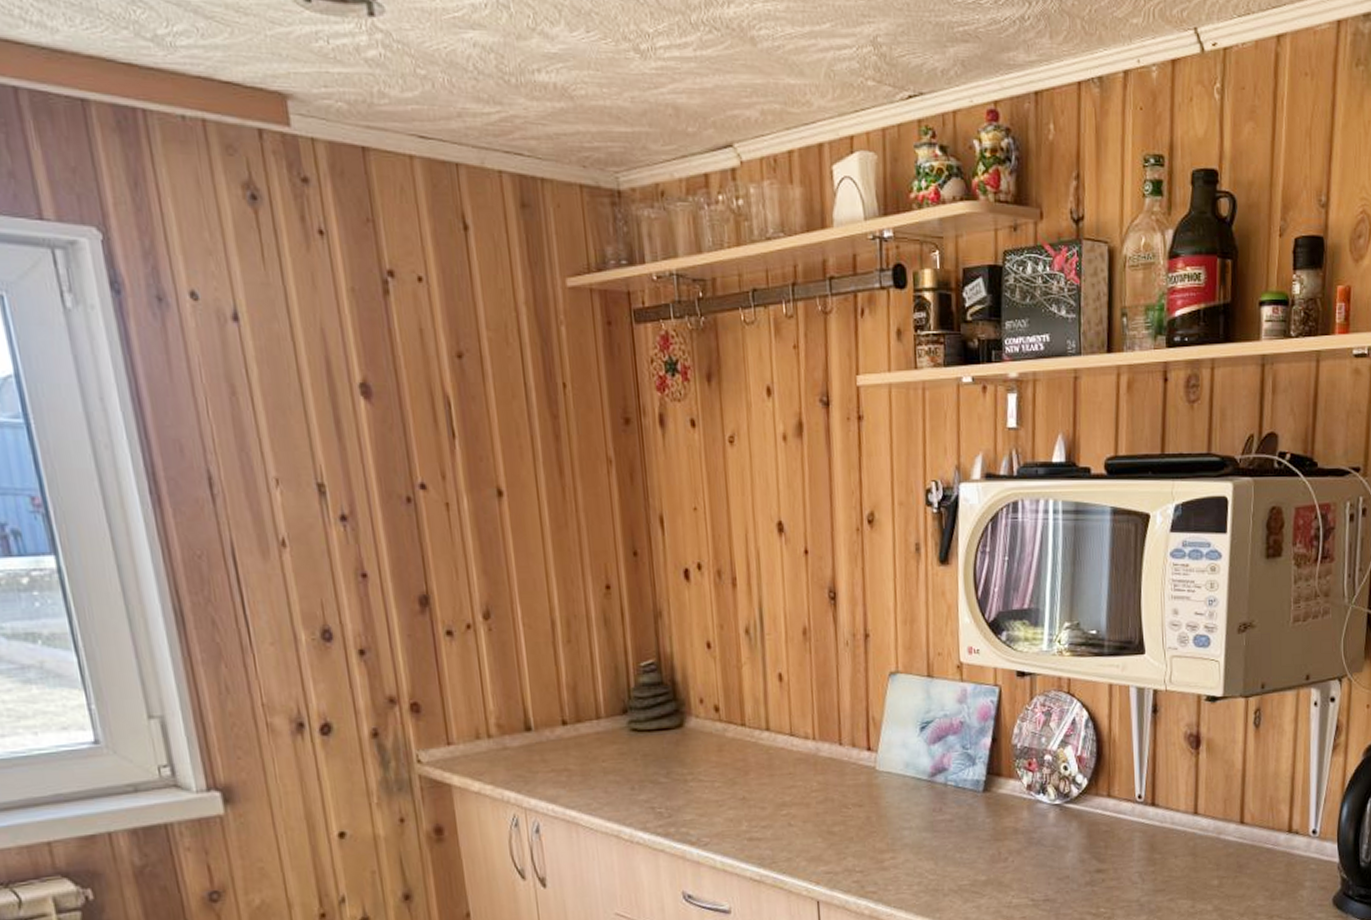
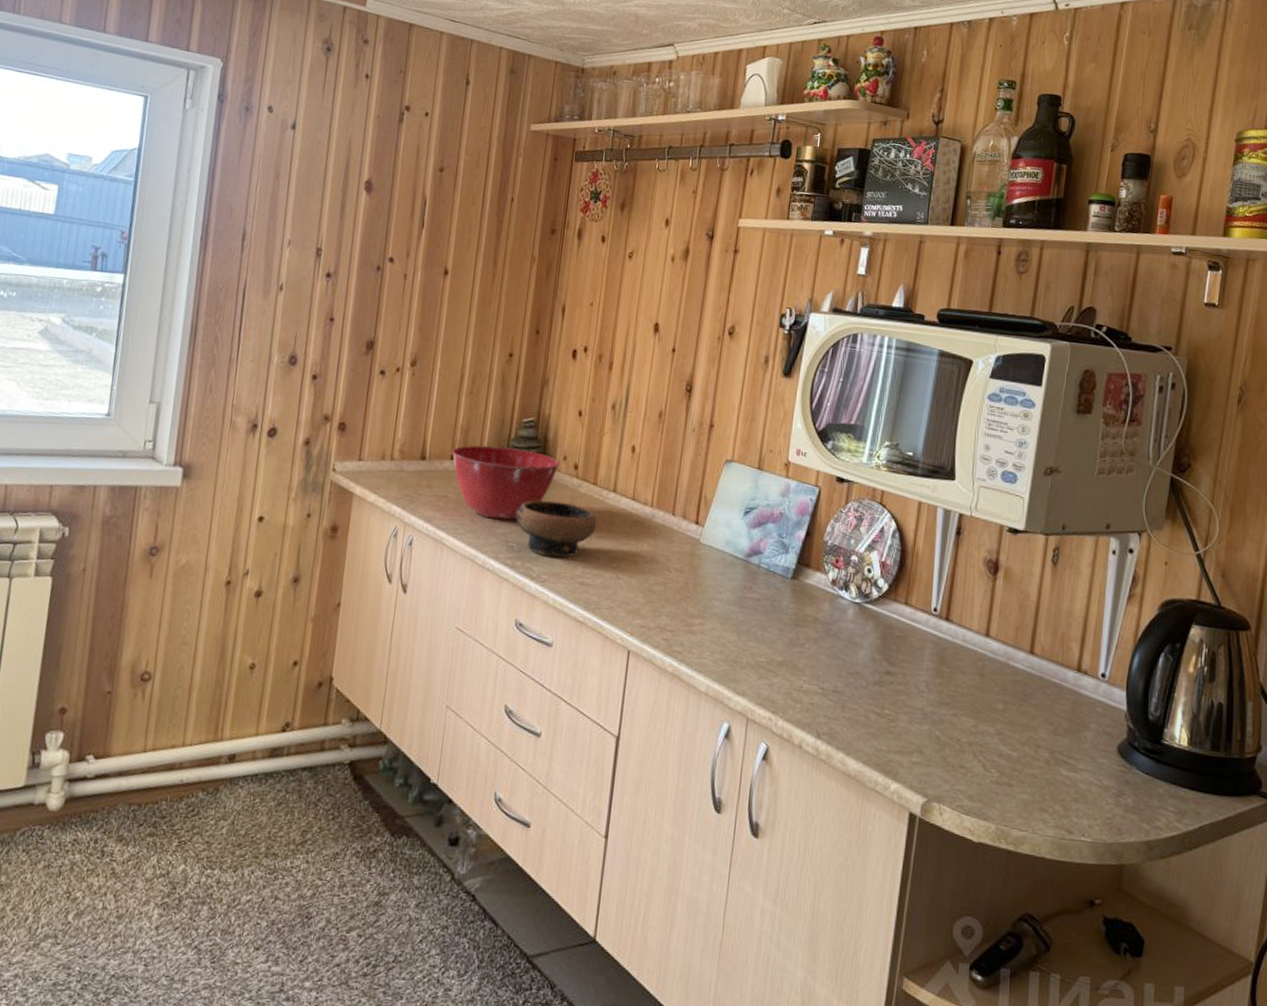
mixing bowl: none [562,699,697,785] -> present [452,445,560,520]
bowl: none [657,751,756,817] -> present [516,500,598,558]

